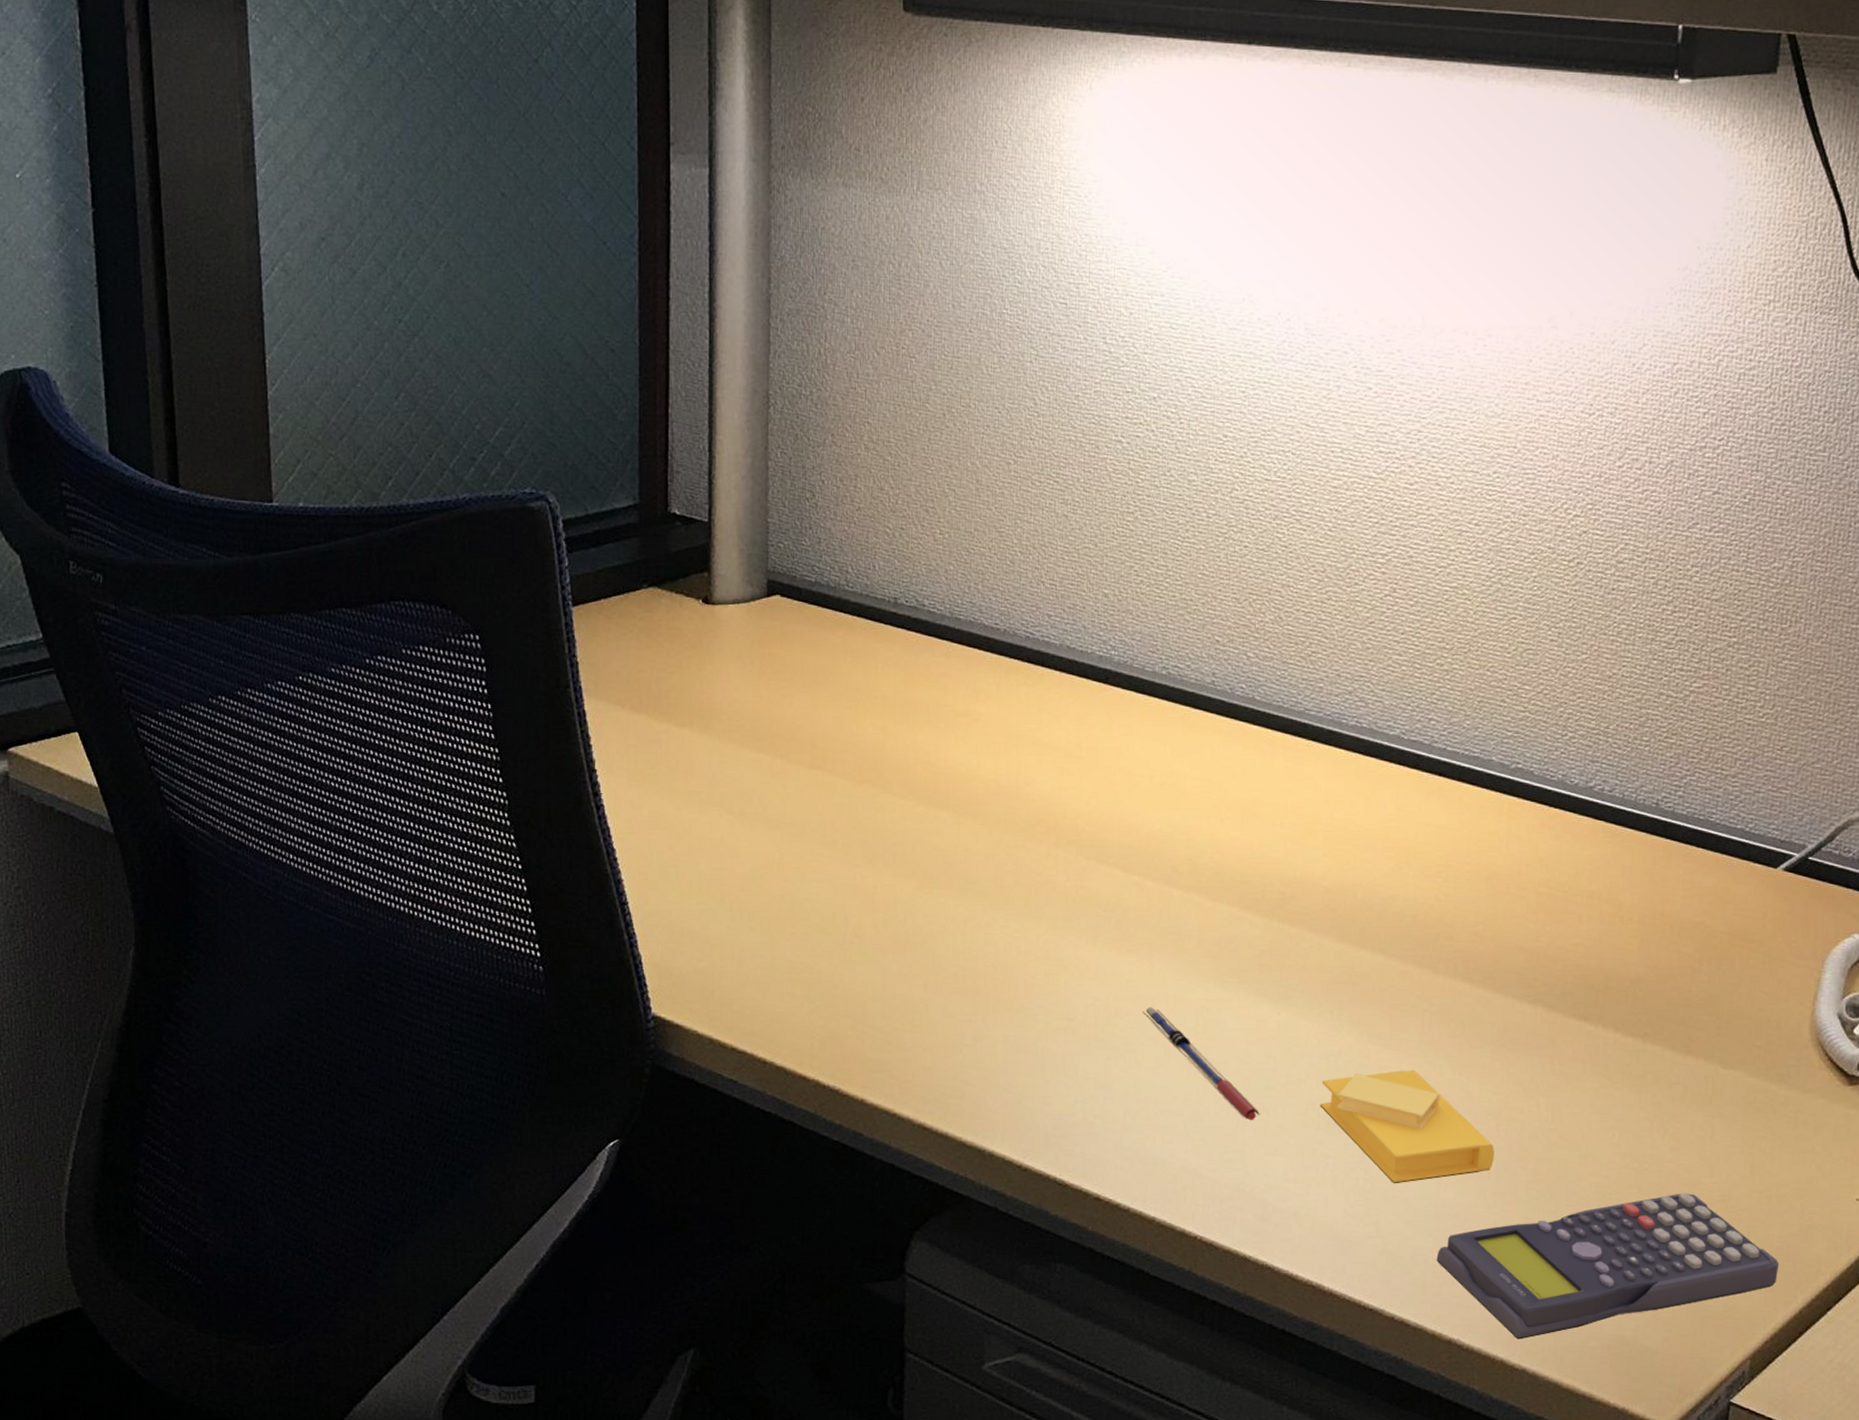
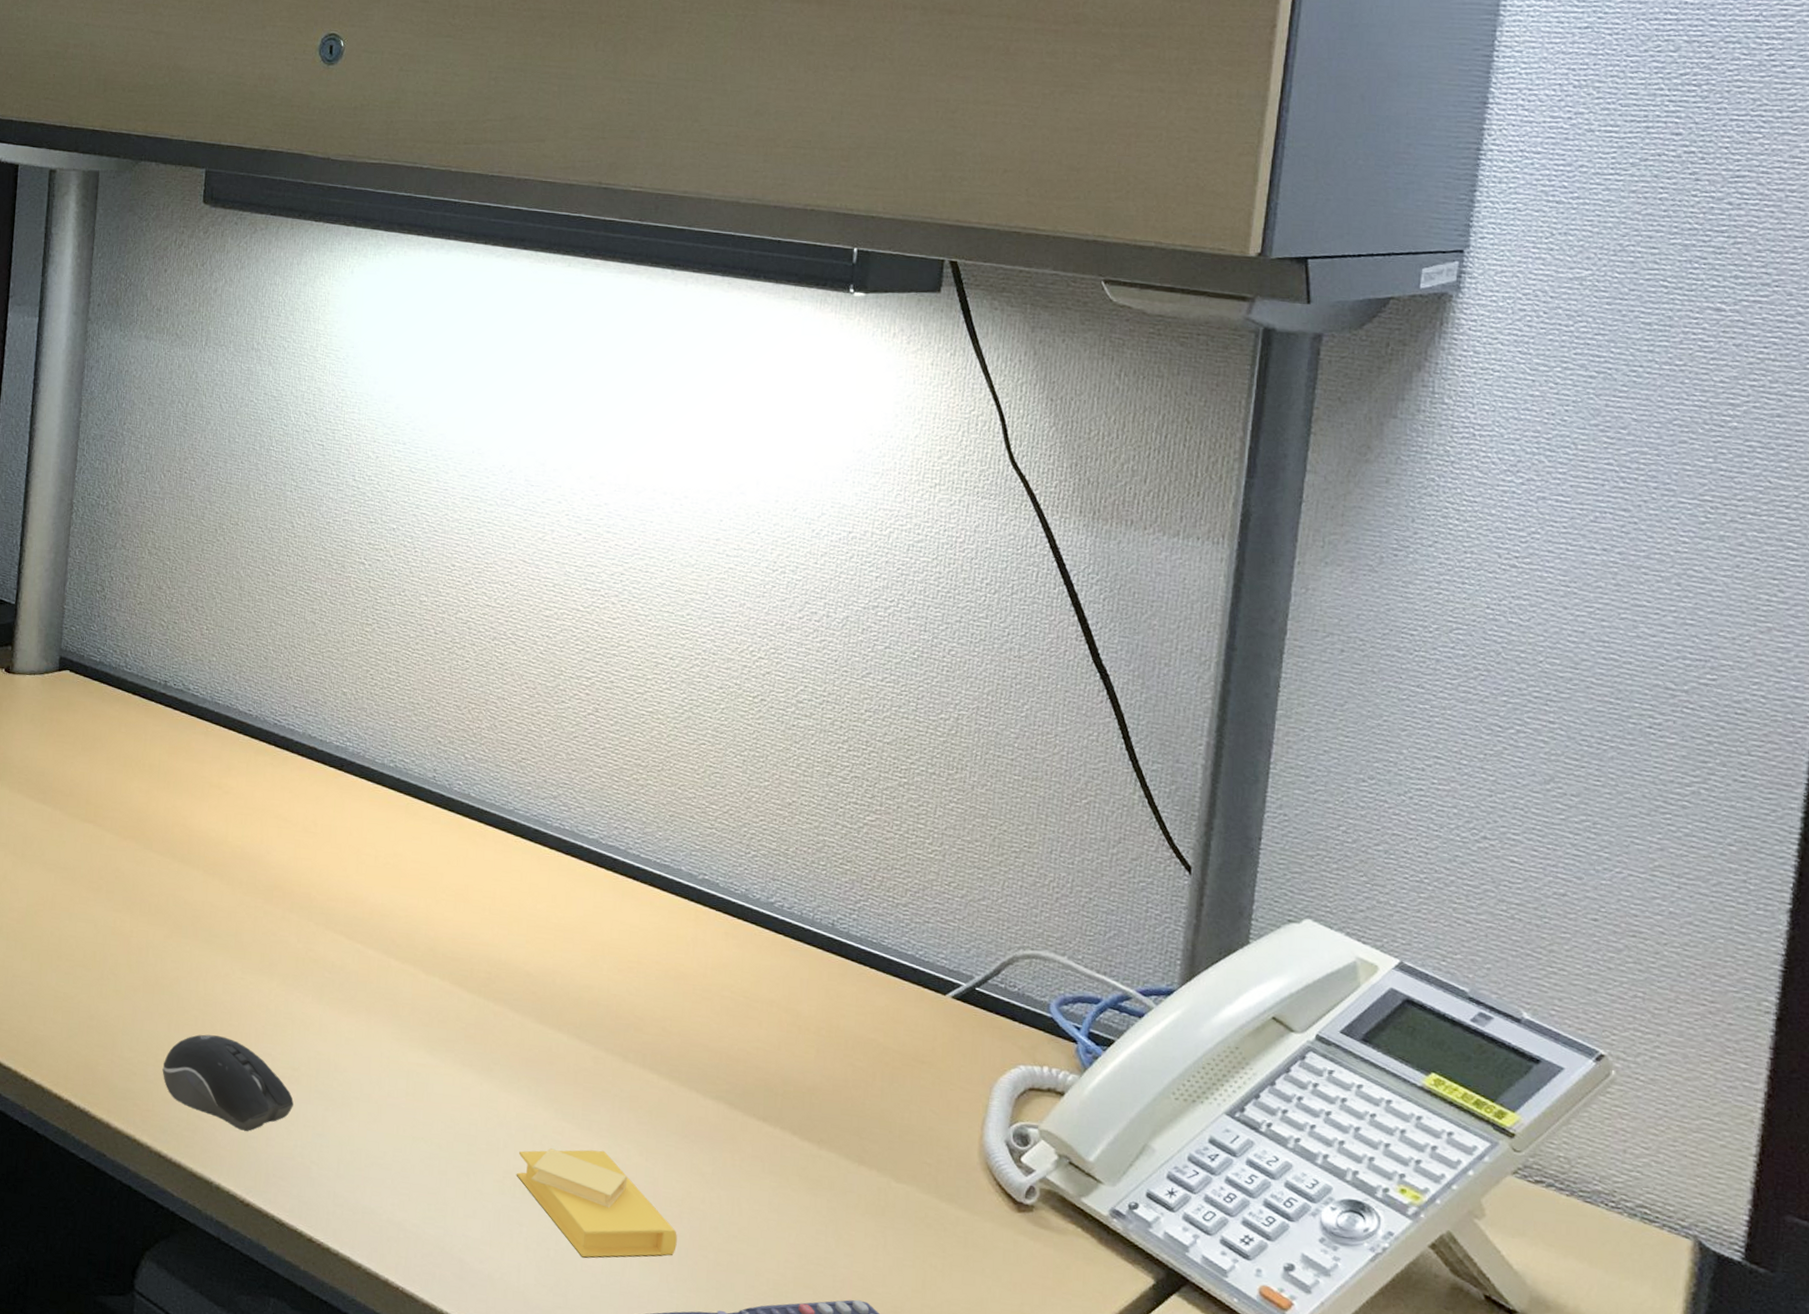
computer mouse: none [921,992,1071,1091] -> present [162,1034,294,1131]
pen: present [1143,1007,1261,1121] -> none [359,1065,462,1182]

